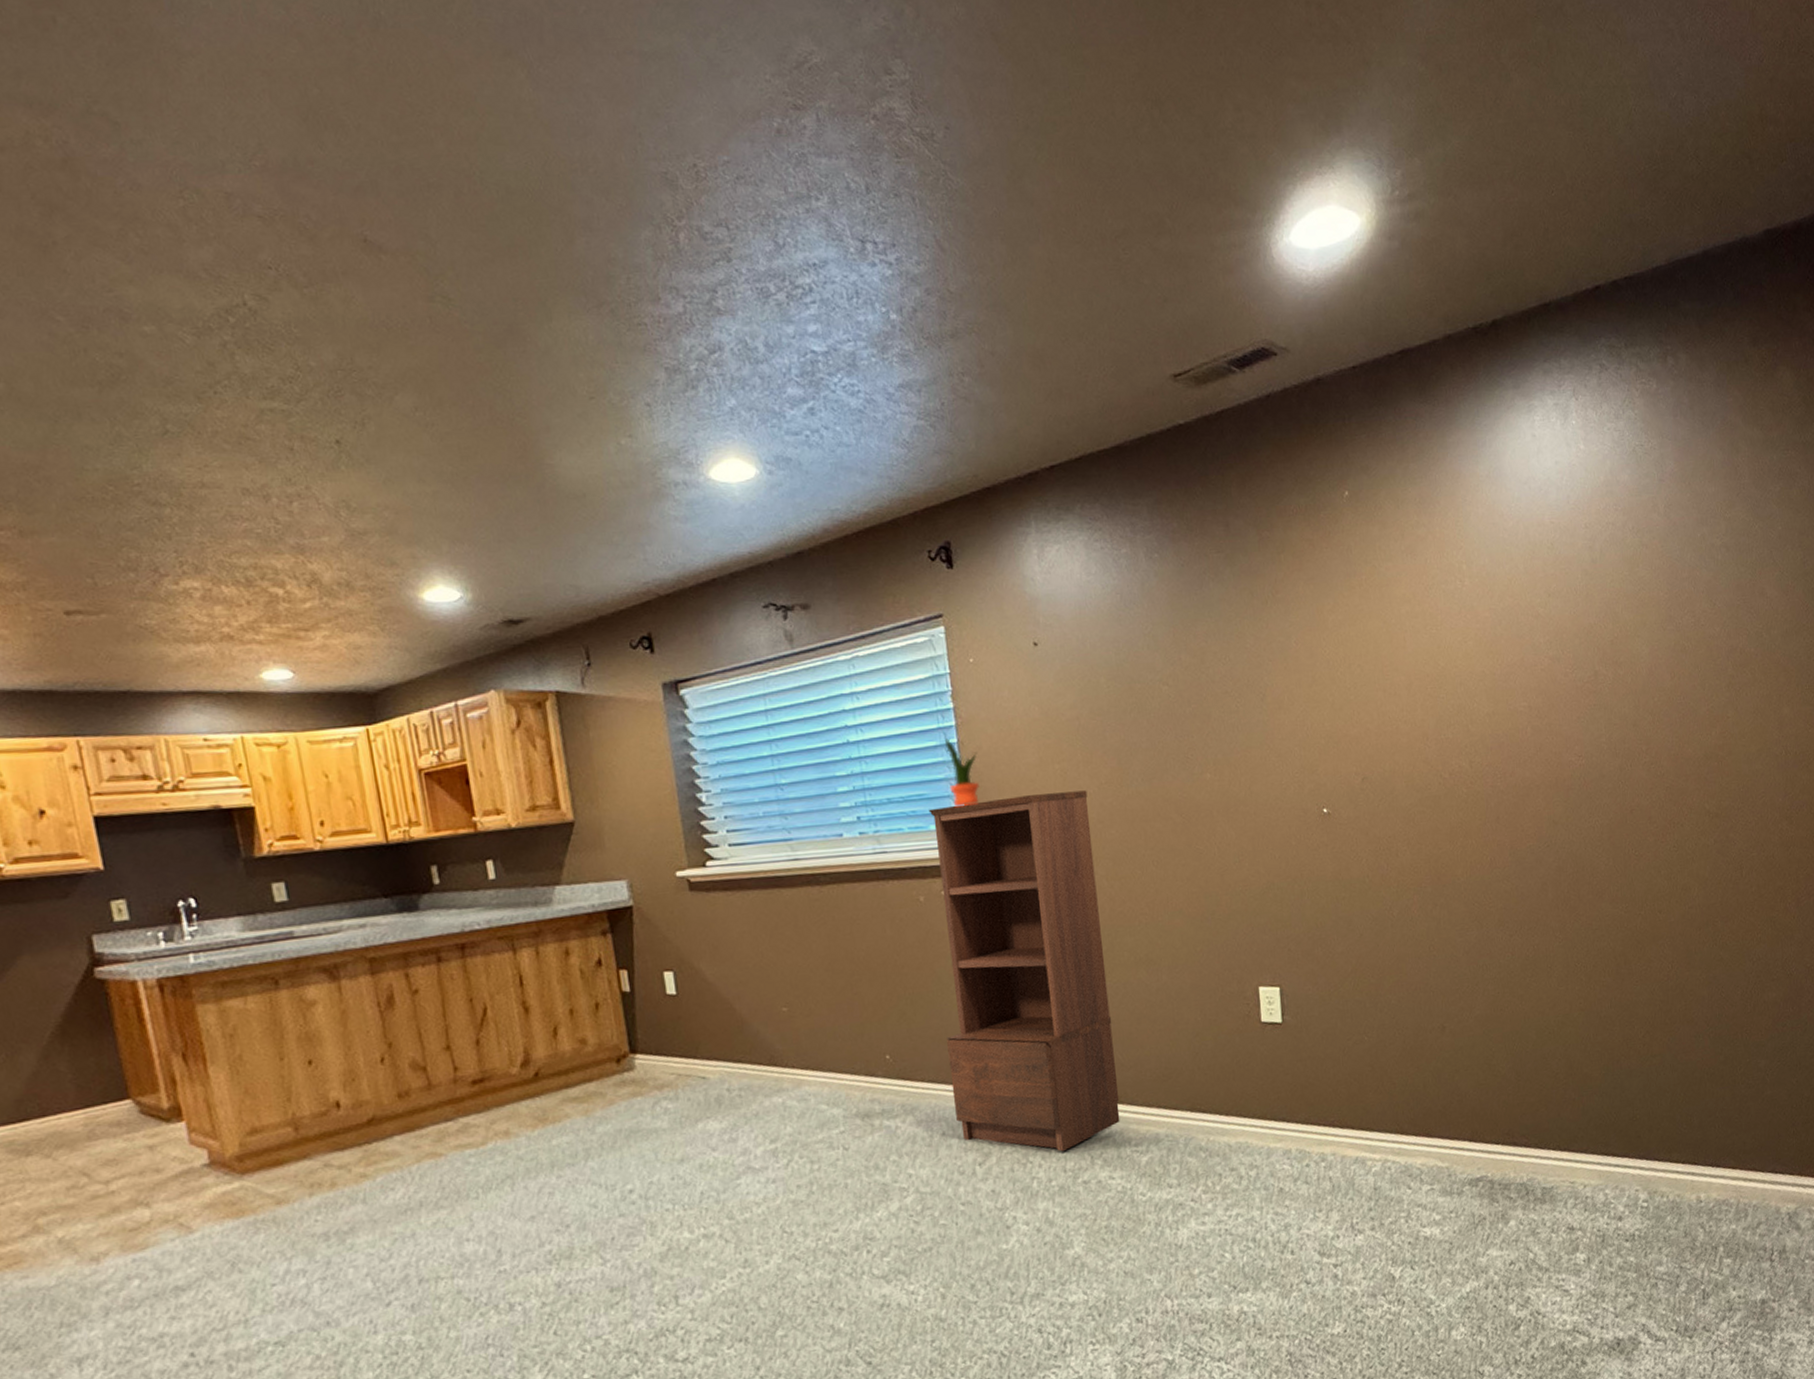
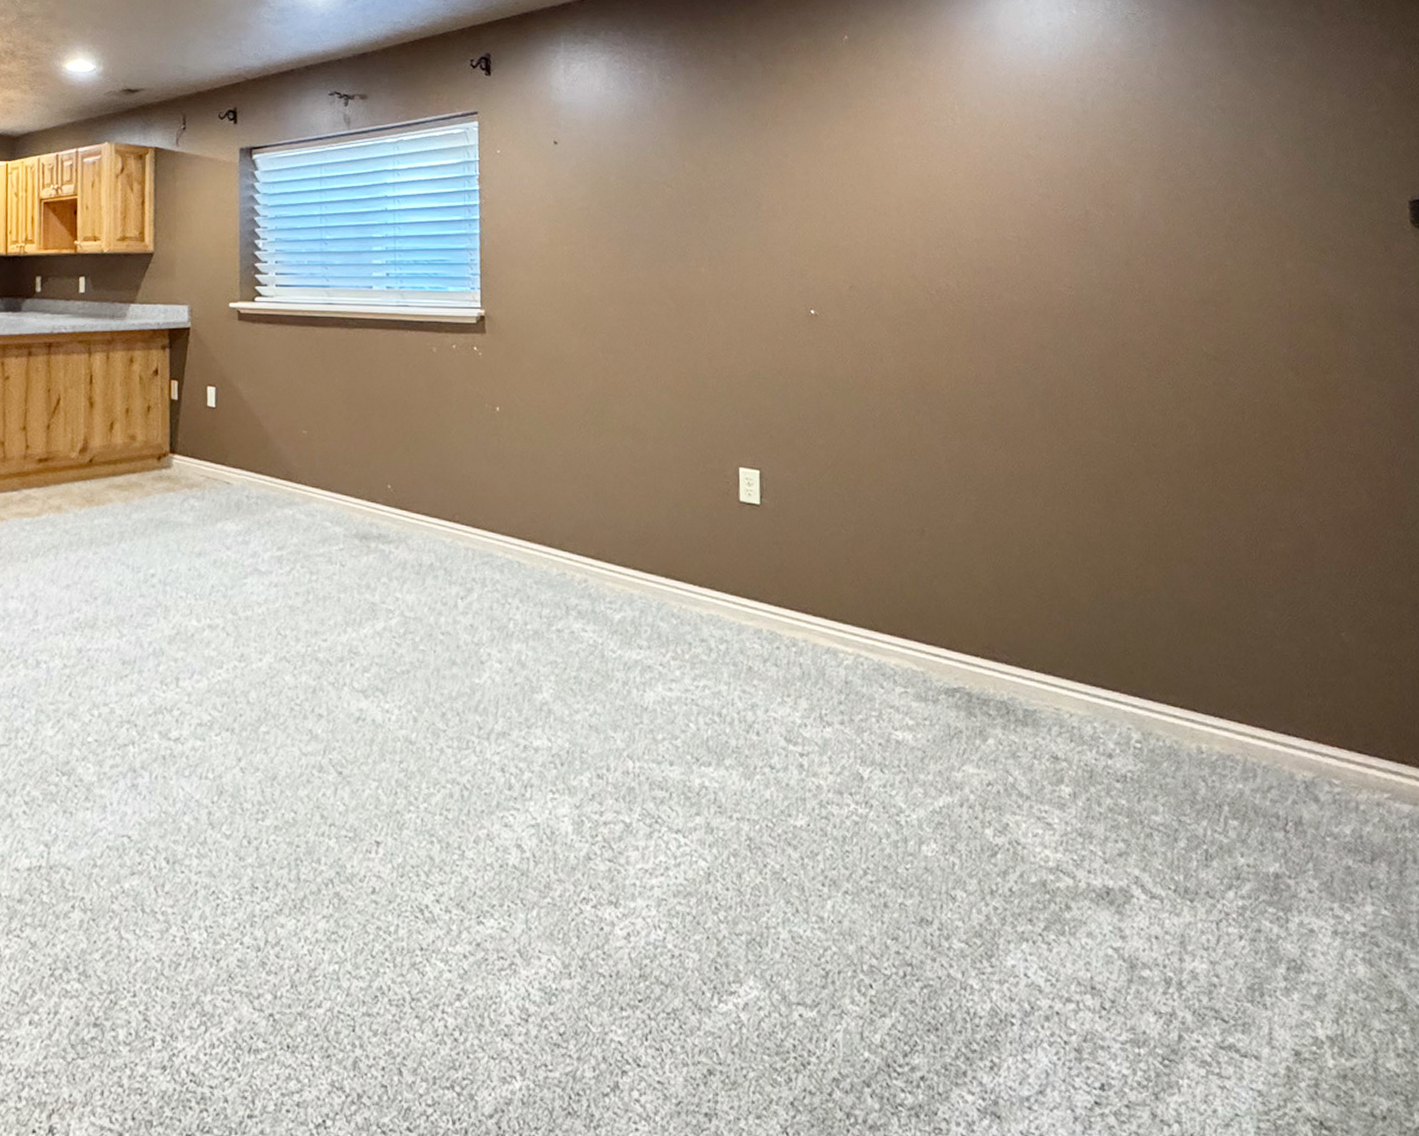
shelving unit: present [928,790,1120,1152] -> none [443,270,598,598]
potted plant: present [944,736,979,807] -> none [468,212,496,273]

